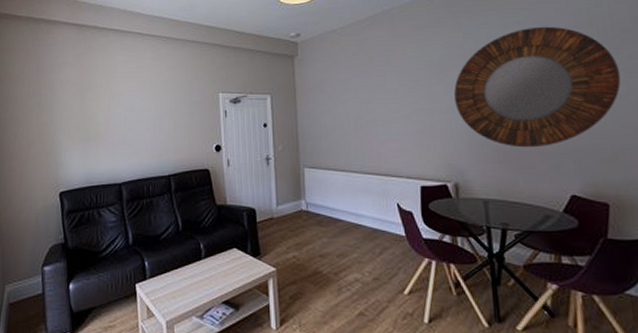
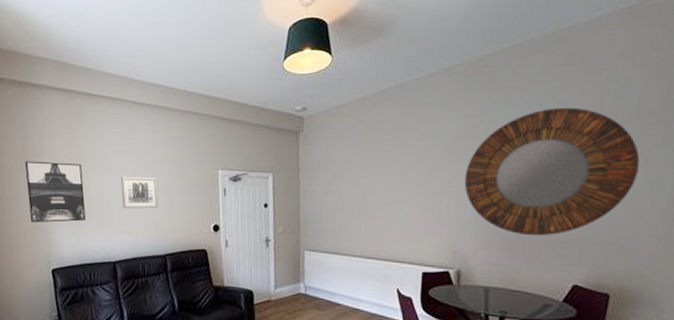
wall art: none [37,89,94,148] -> present [25,161,86,223]
wall art: none [127,101,163,131] -> present [121,176,159,209]

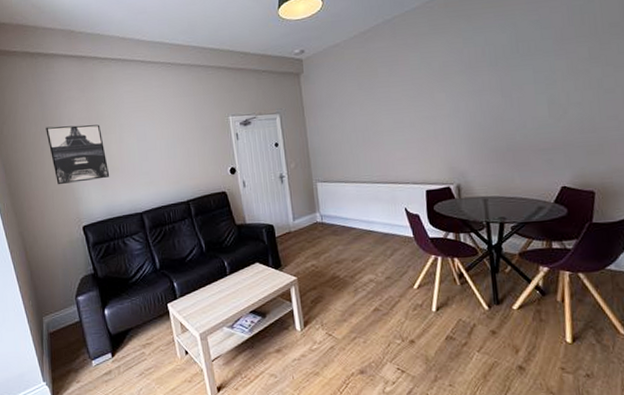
wall art: present [121,176,159,209] -> none [139,130,176,162]
home mirror: present [465,107,640,236] -> none [455,25,609,147]

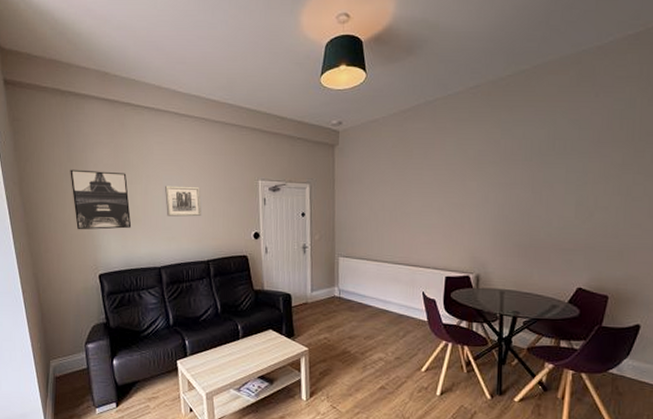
wall art: none [139,130,176,162] -> present [165,185,201,217]

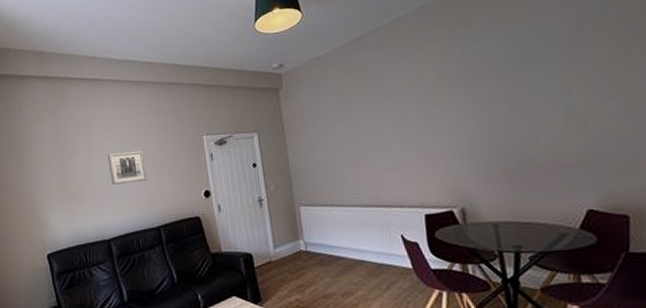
wall art: present [70,169,132,230] -> none [13,146,77,210]

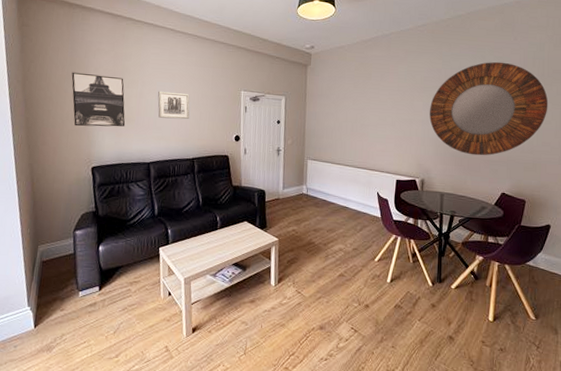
wall art: none [13,146,77,210] -> present [71,72,126,127]
home mirror: none [453,30,635,165] -> present [429,61,548,156]

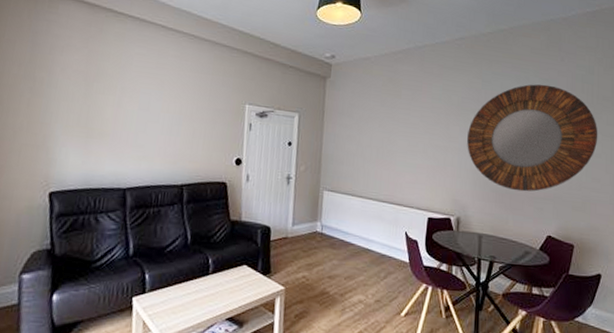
wall art: present [71,72,126,127] -> none [29,71,99,143]
wall art: present [158,91,190,119] -> none [140,100,182,136]

